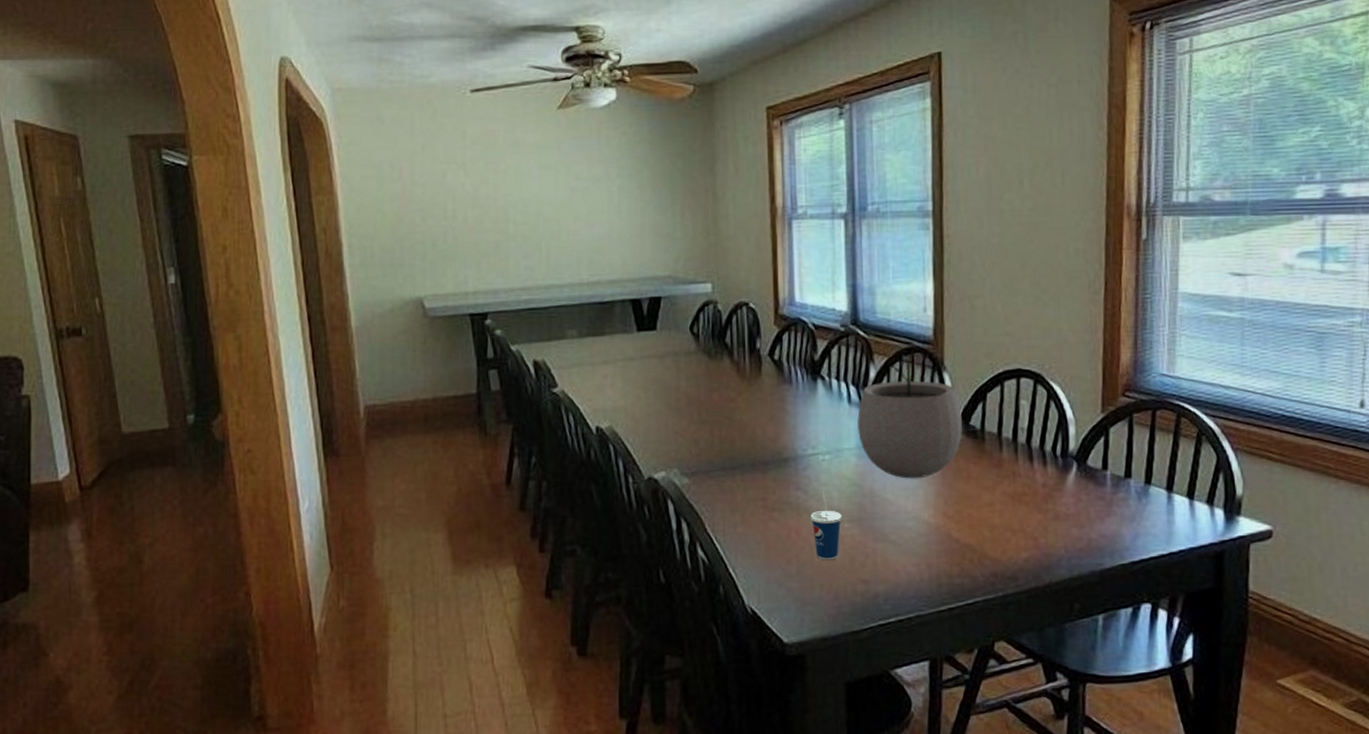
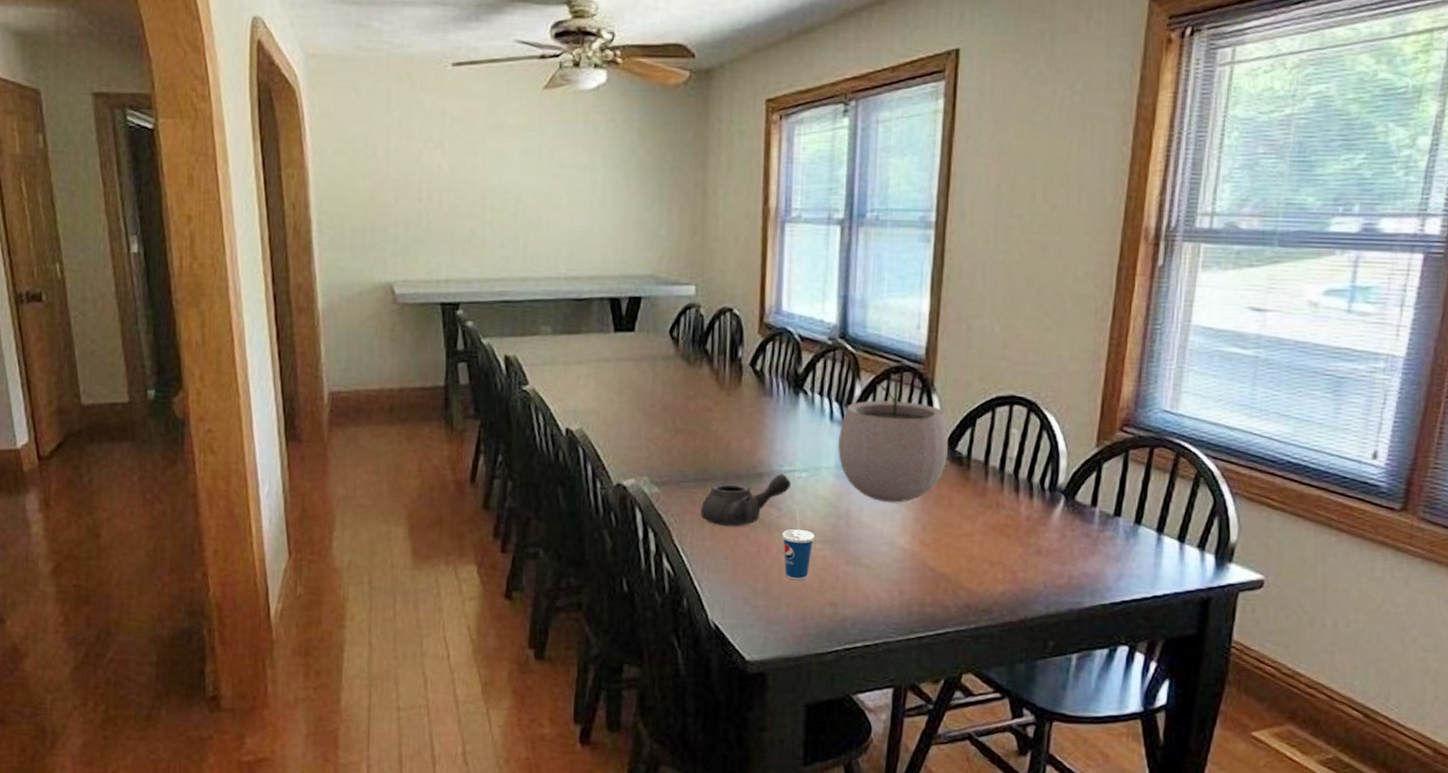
teapot: none [731,457,815,513] -> present [701,473,791,527]

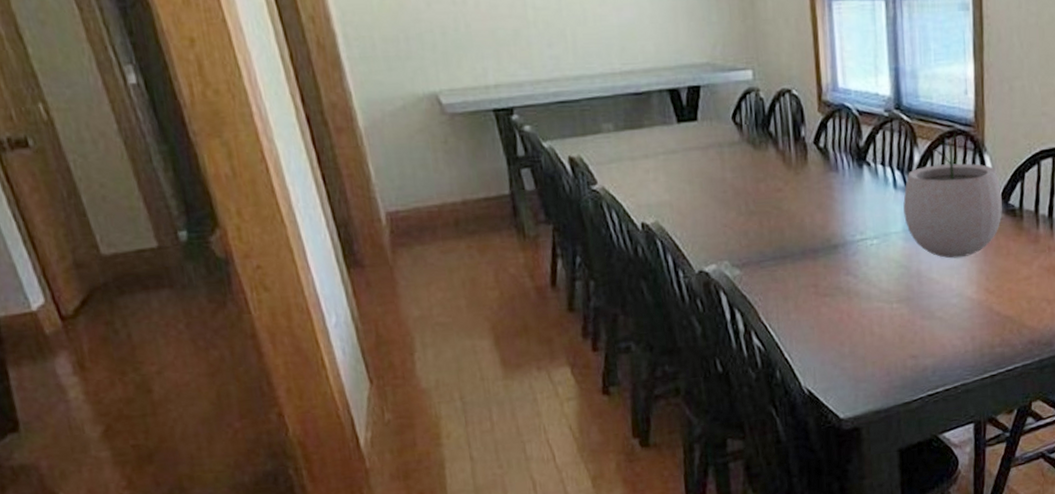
teapot: present [701,473,791,527] -> none [782,243,864,299]
cup: present [782,509,815,580] -> none [861,274,891,340]

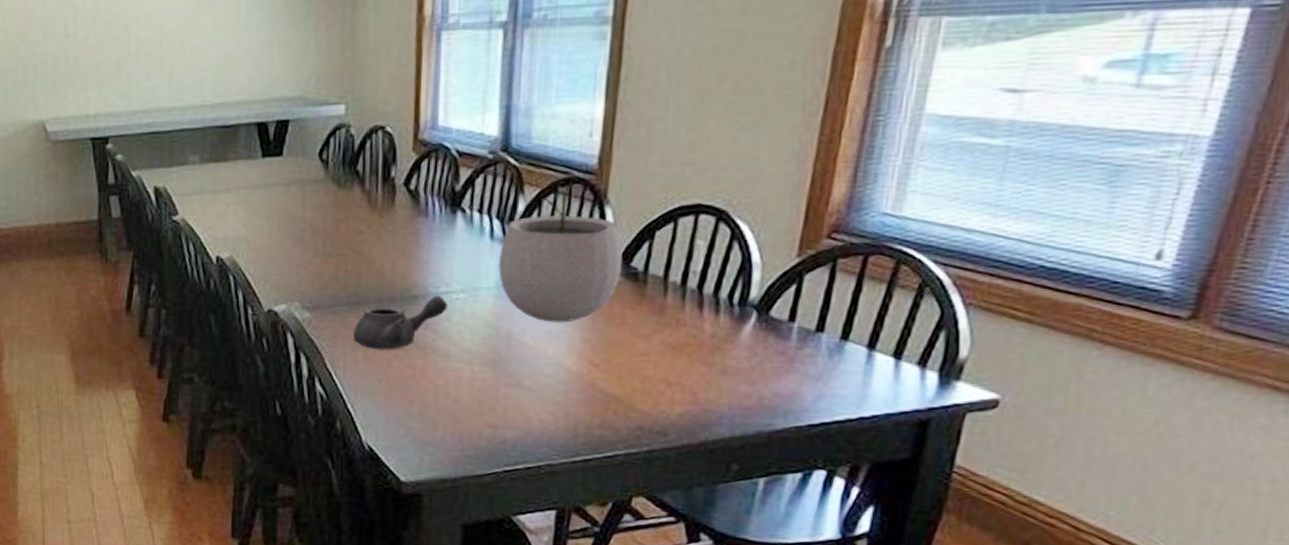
teapot: none [782,243,864,299] -> present [353,295,447,350]

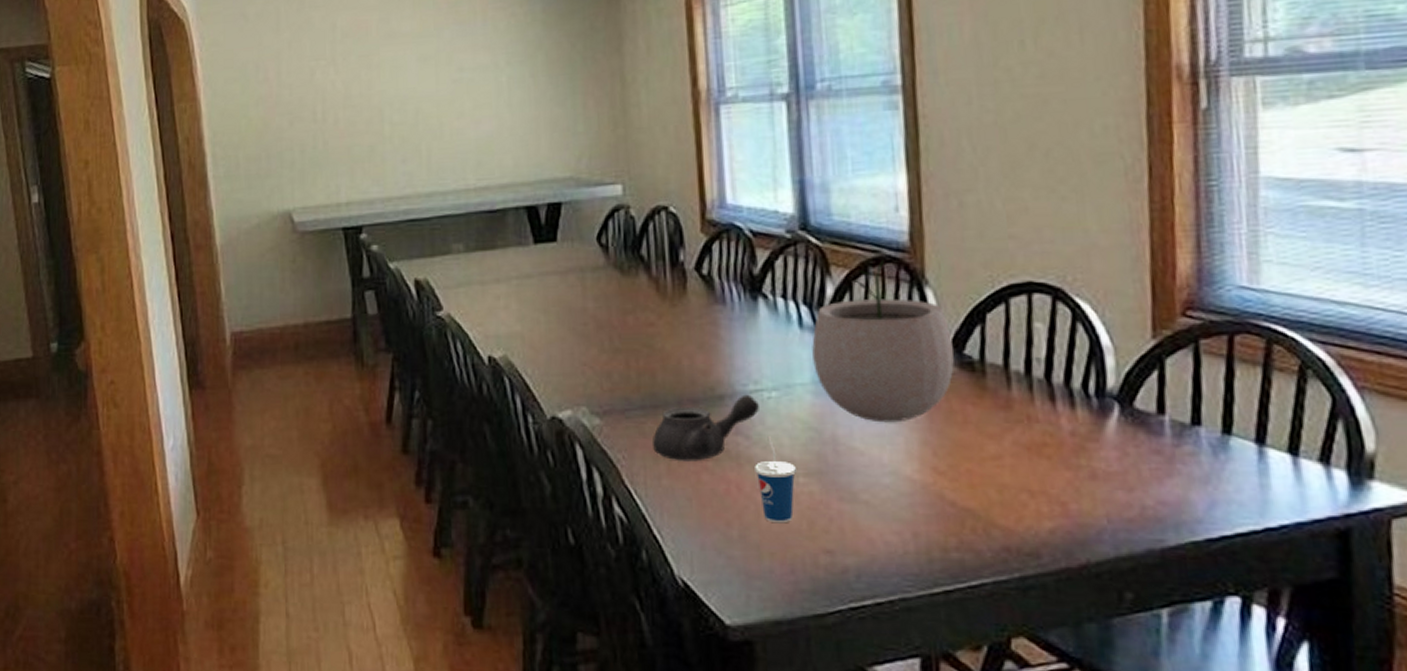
cup: none [438,331,473,403] -> present [754,436,796,524]

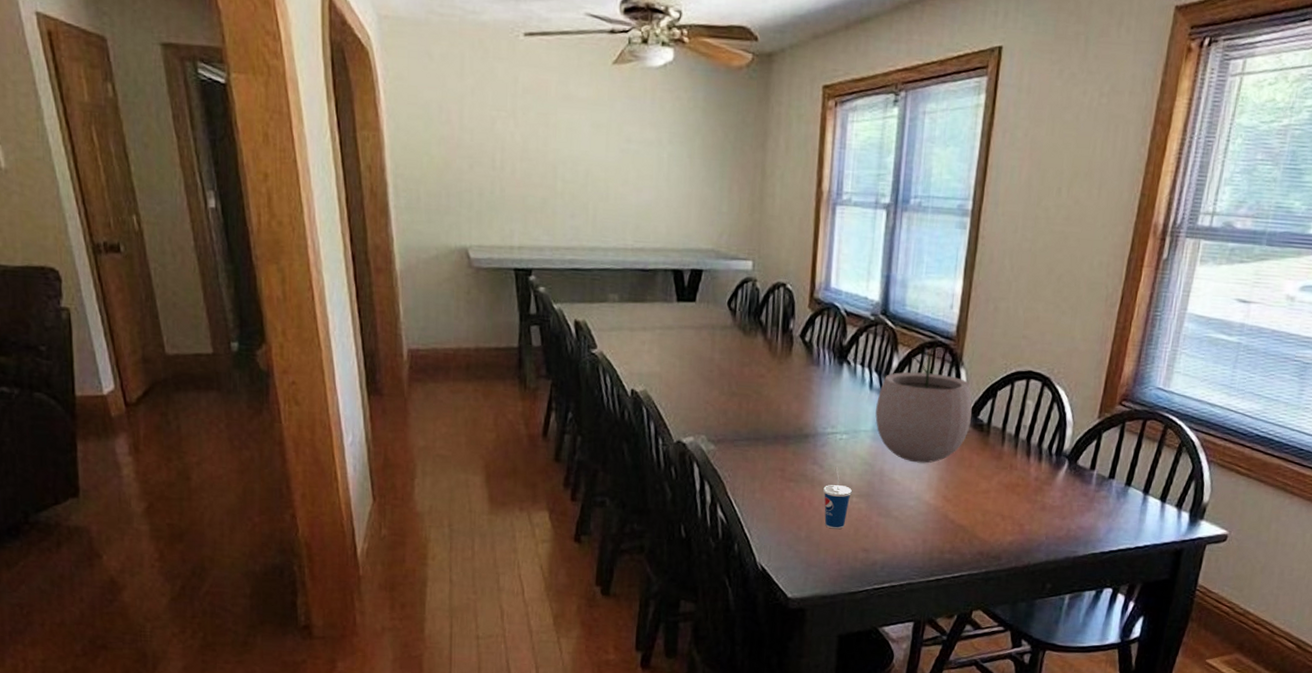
teapot: present [653,394,759,461] -> none [752,435,833,482]

